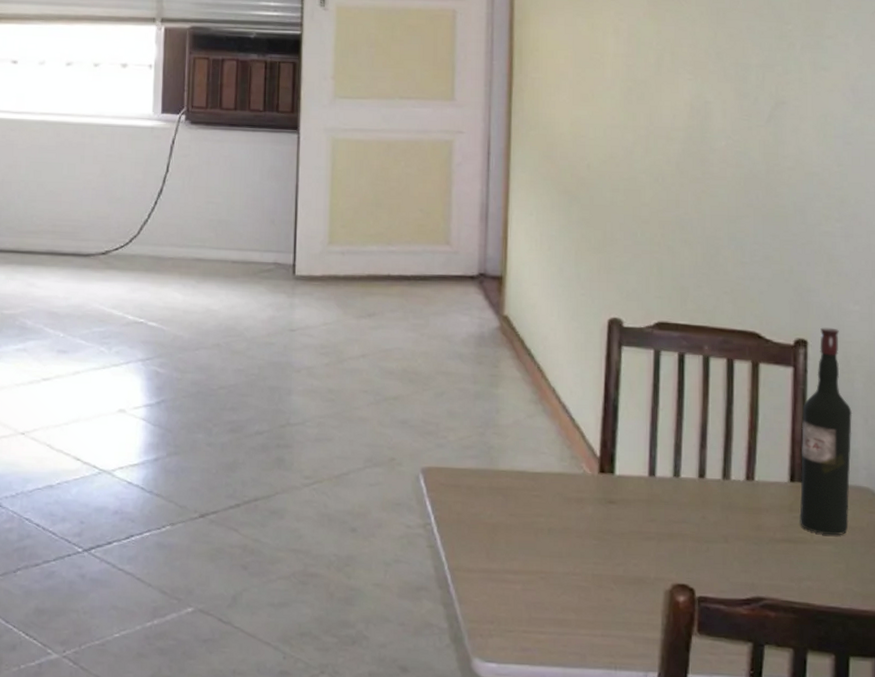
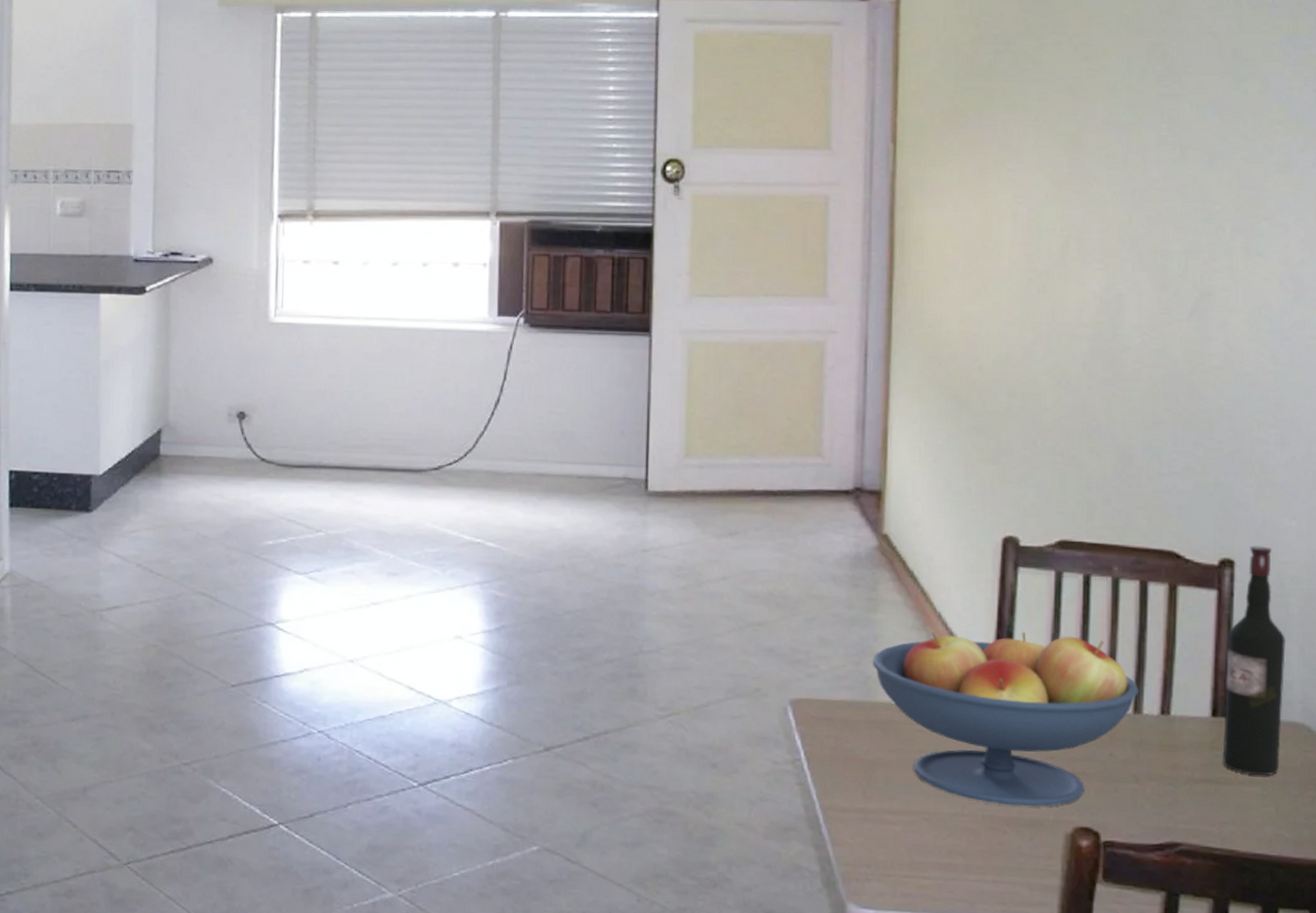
fruit bowl: none [495,405,728,566] -> present [873,631,1140,807]

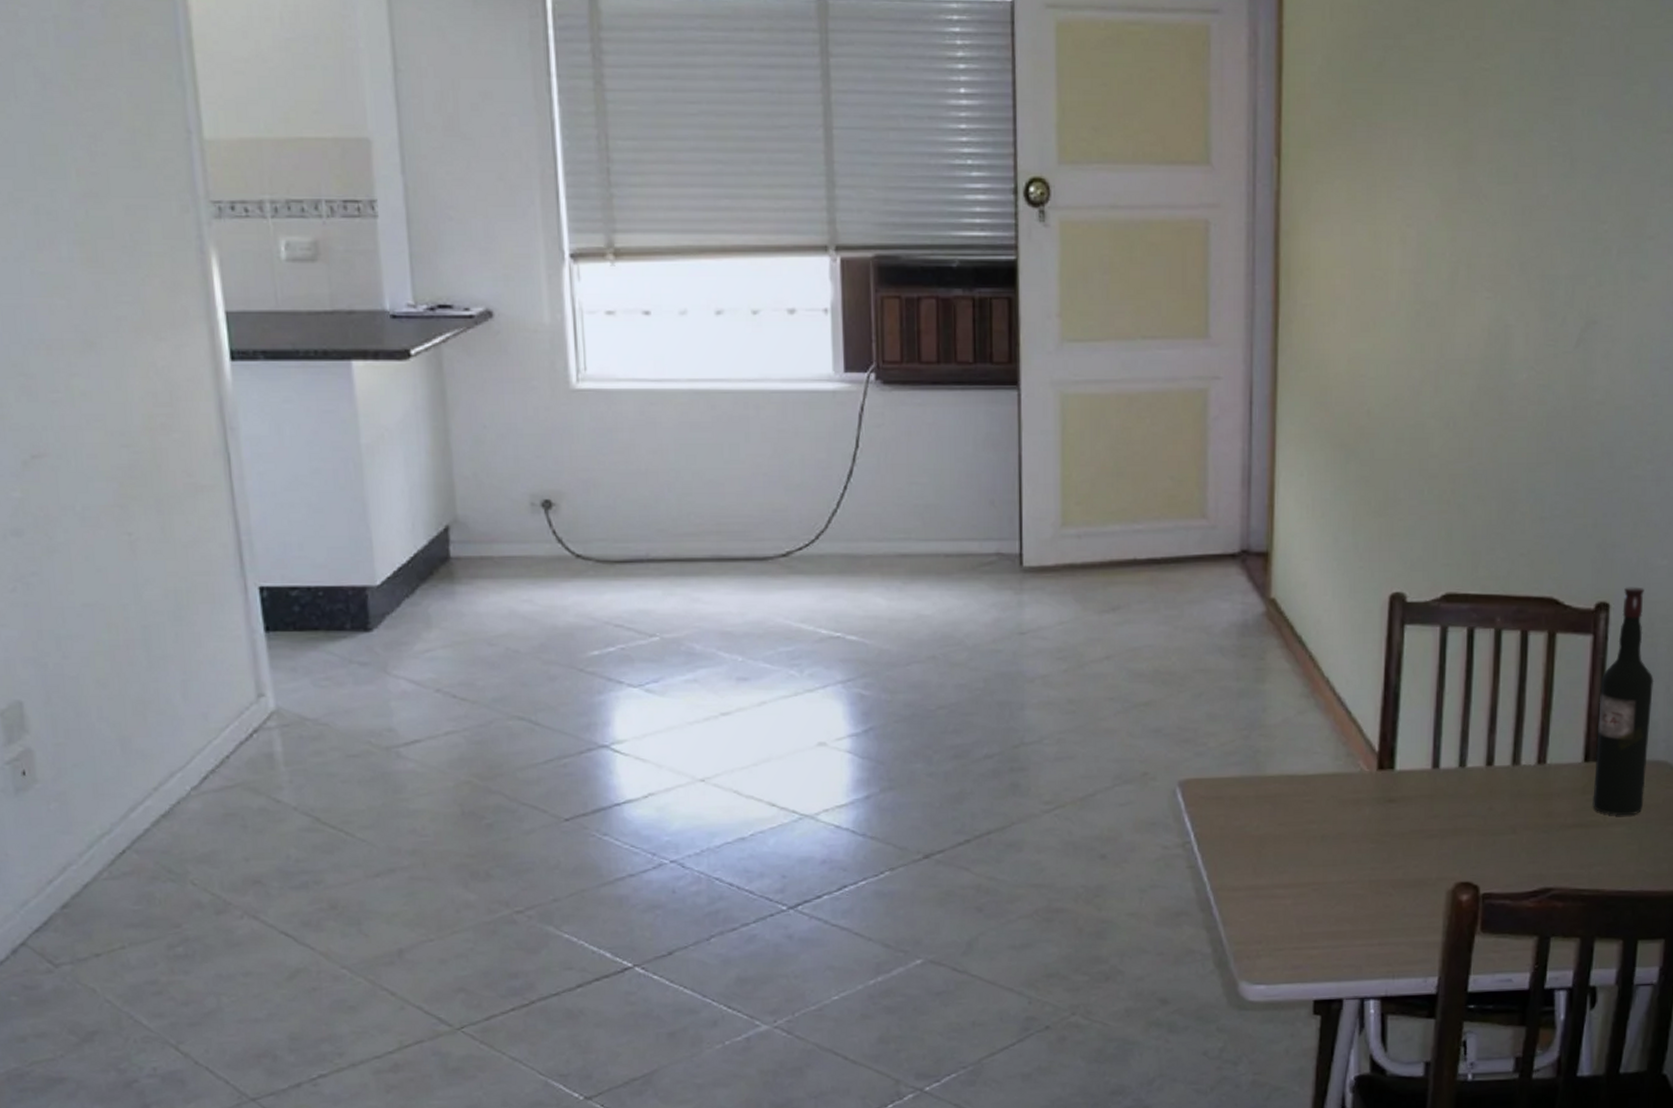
fruit bowl: present [873,631,1140,807] -> none [1262,691,1518,868]

